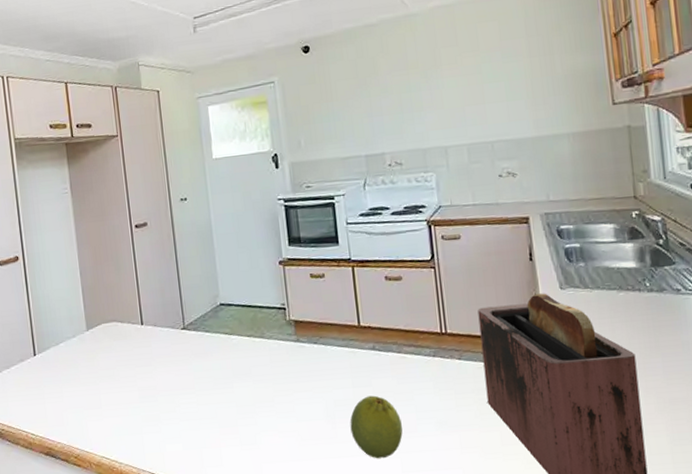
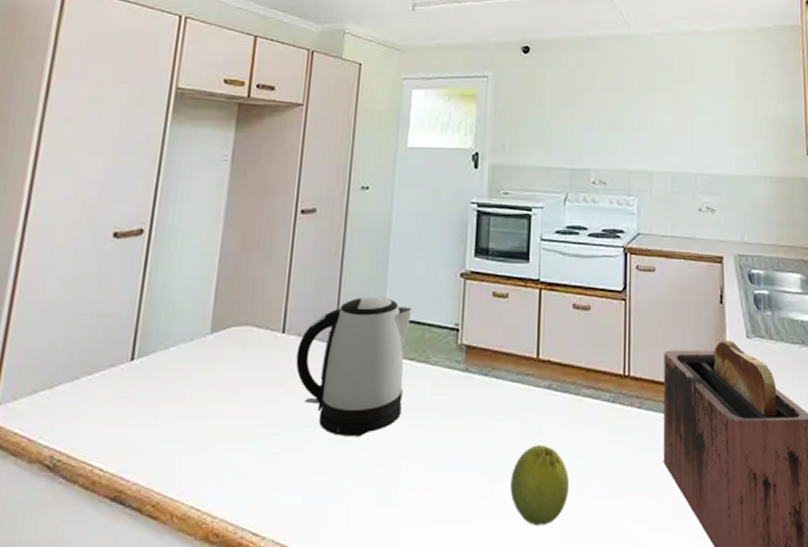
kettle: none [155,288,249,400] -> present [296,296,413,436]

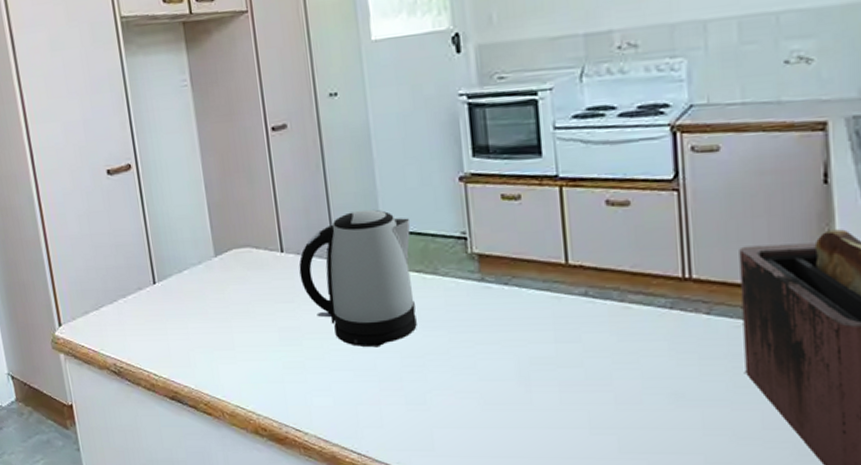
fruit: present [510,445,569,526] -> none [550,354,622,434]

